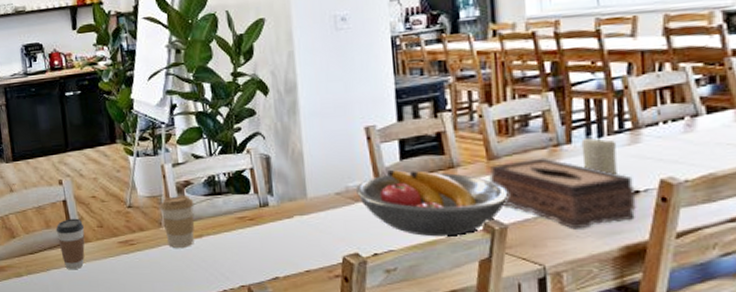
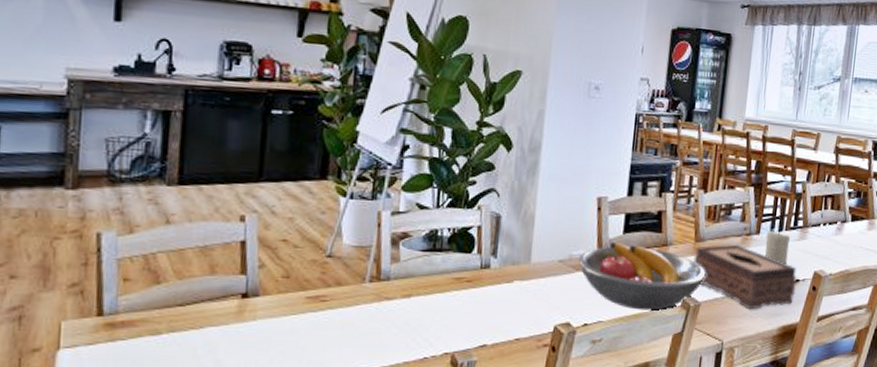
coffee cup: present [55,218,85,270] -> none [223,264,265,329]
coffee cup: present [159,195,195,248] -> none [367,248,409,308]

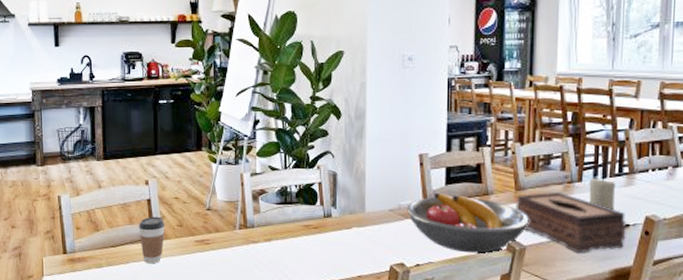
coffee cup: none [223,264,265,329] -> present [138,216,165,264]

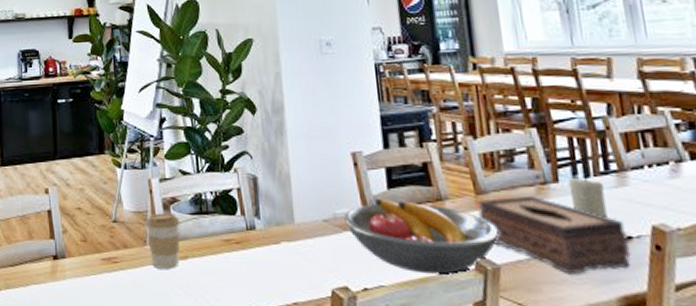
coffee cup: present [138,216,165,264] -> none [38,230,68,287]
coffee cup: none [236,203,267,249] -> present [145,213,180,269]

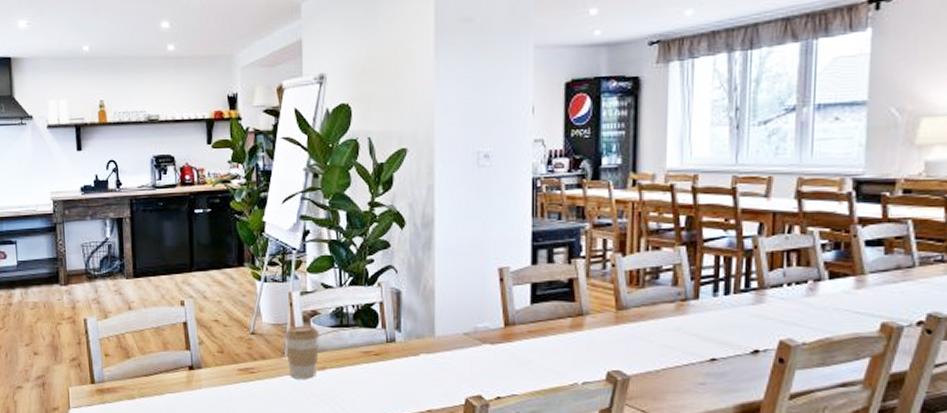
fruit bowl: present [343,198,499,274] -> none [483,312,633,384]
tissue box: present [478,195,631,275] -> none [616,311,755,385]
candle: present [568,175,608,217] -> none [707,292,740,332]

